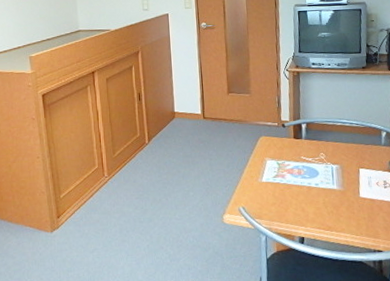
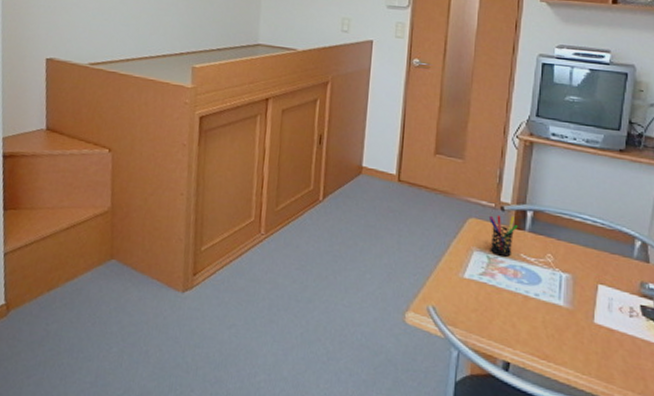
pen holder: none [274,130,297,161] -> present [488,214,518,257]

